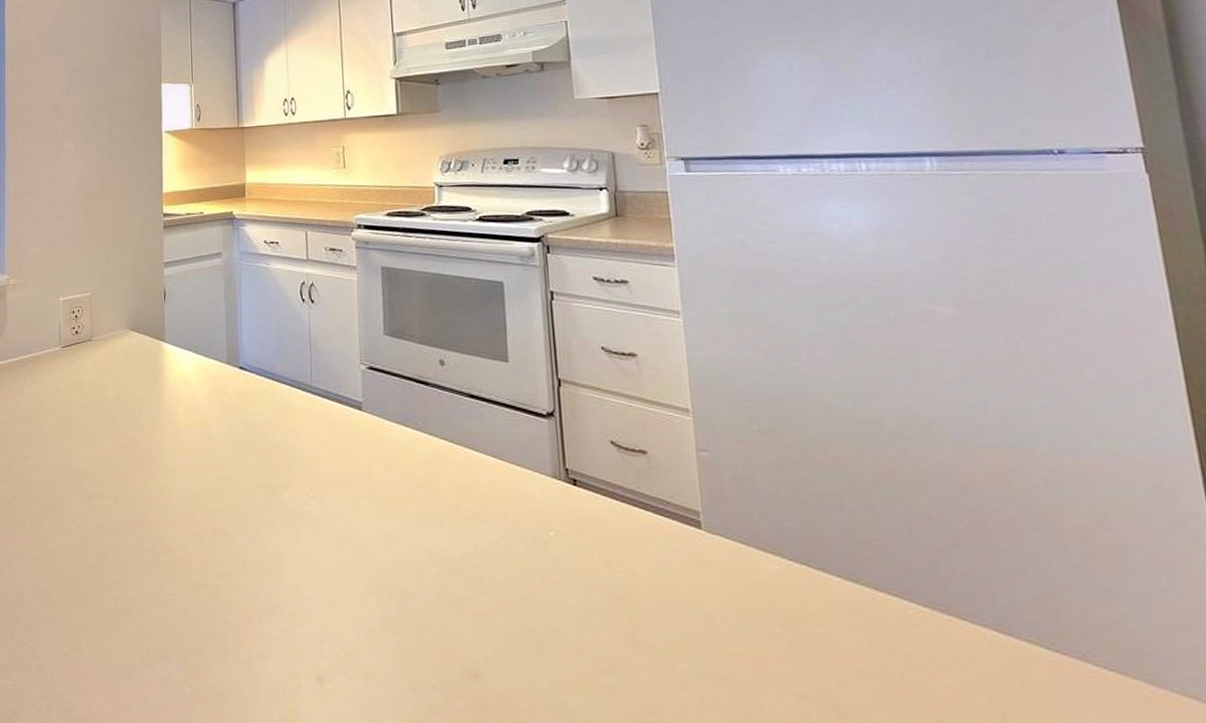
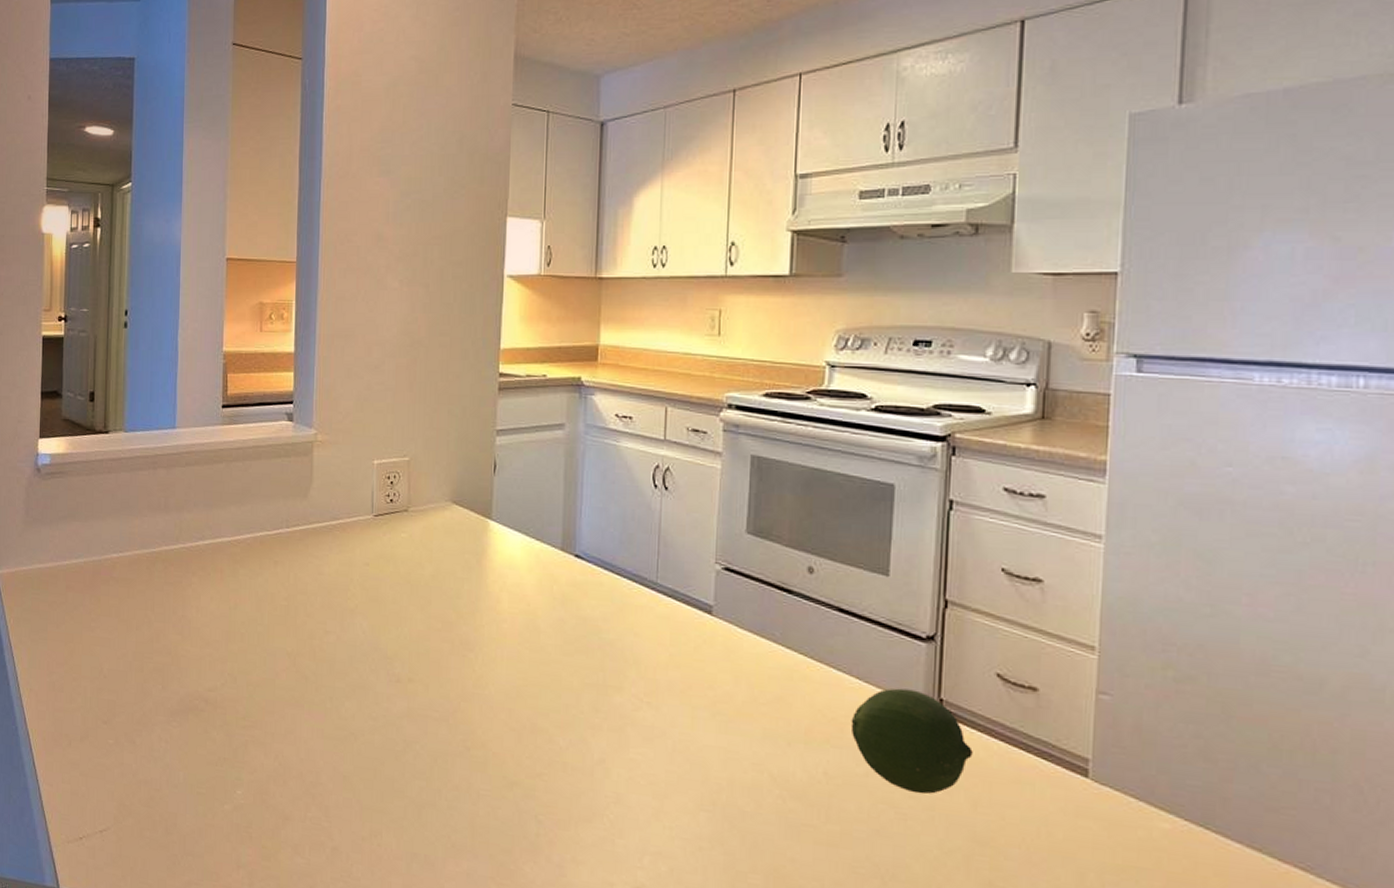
fruit: none [492,462,600,559] -> present [850,688,973,795]

